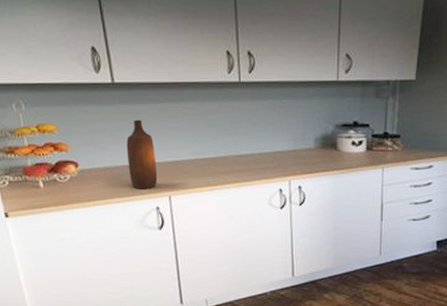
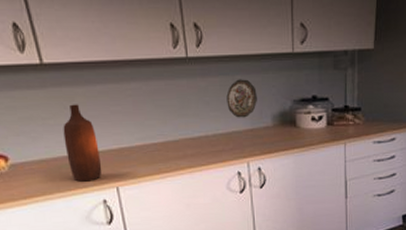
decorative plate: none [273,103,302,139] -> present [226,79,257,118]

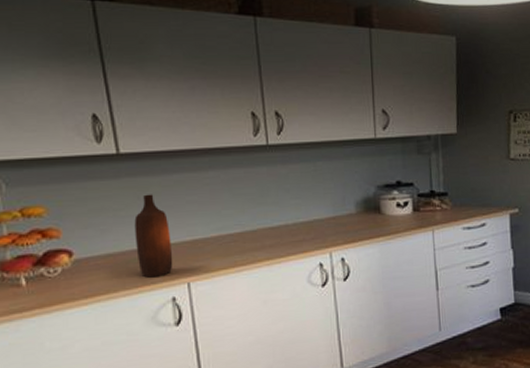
decorative plate: present [226,79,257,118] -> none [307,165,340,206]

